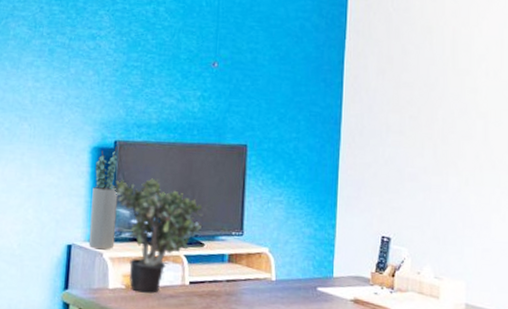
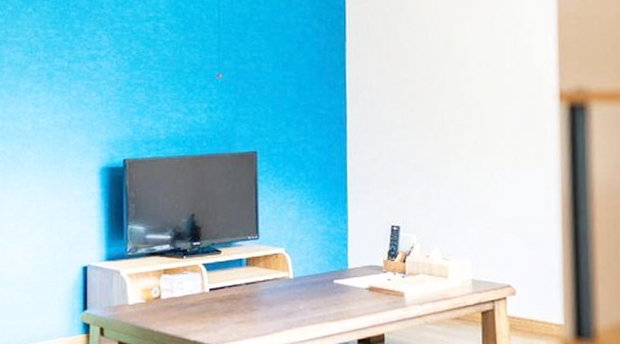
vase: present [88,146,119,250] -> none [105,165,131,268]
potted plant: present [110,178,203,293] -> none [122,192,217,305]

